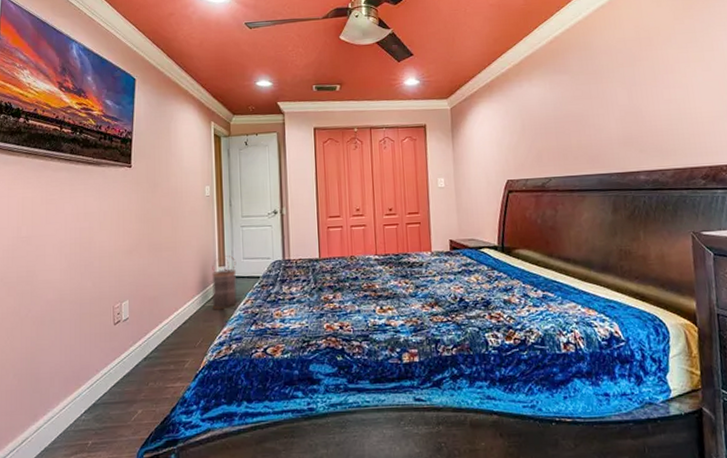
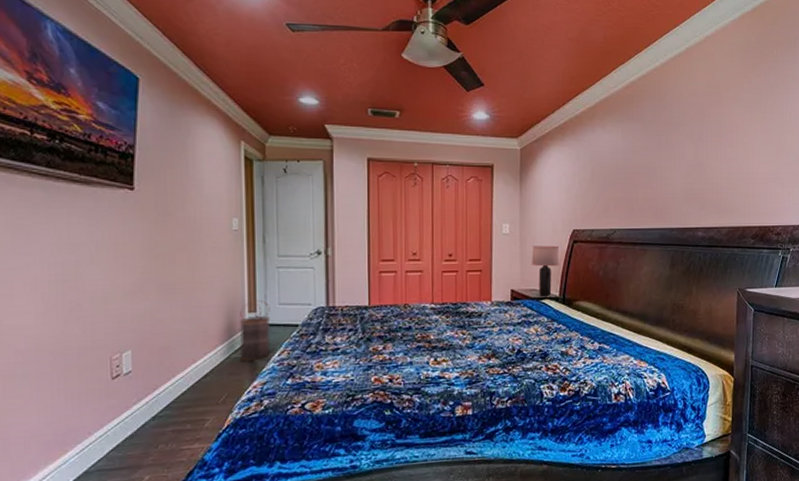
table lamp: none [467,196,497,246] -> present [531,245,560,296]

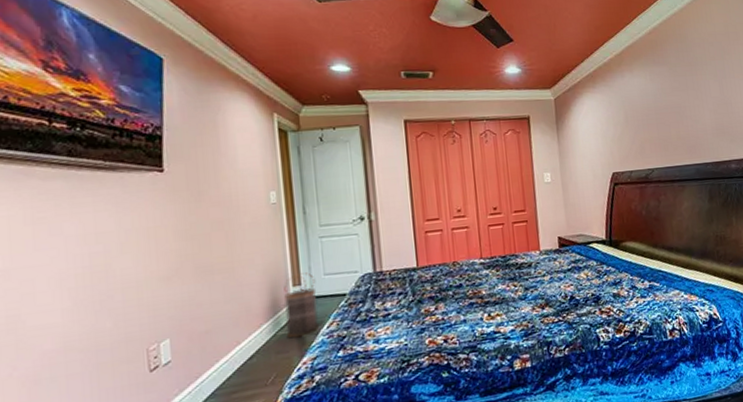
table lamp: present [531,245,560,296] -> none [574,189,604,241]

